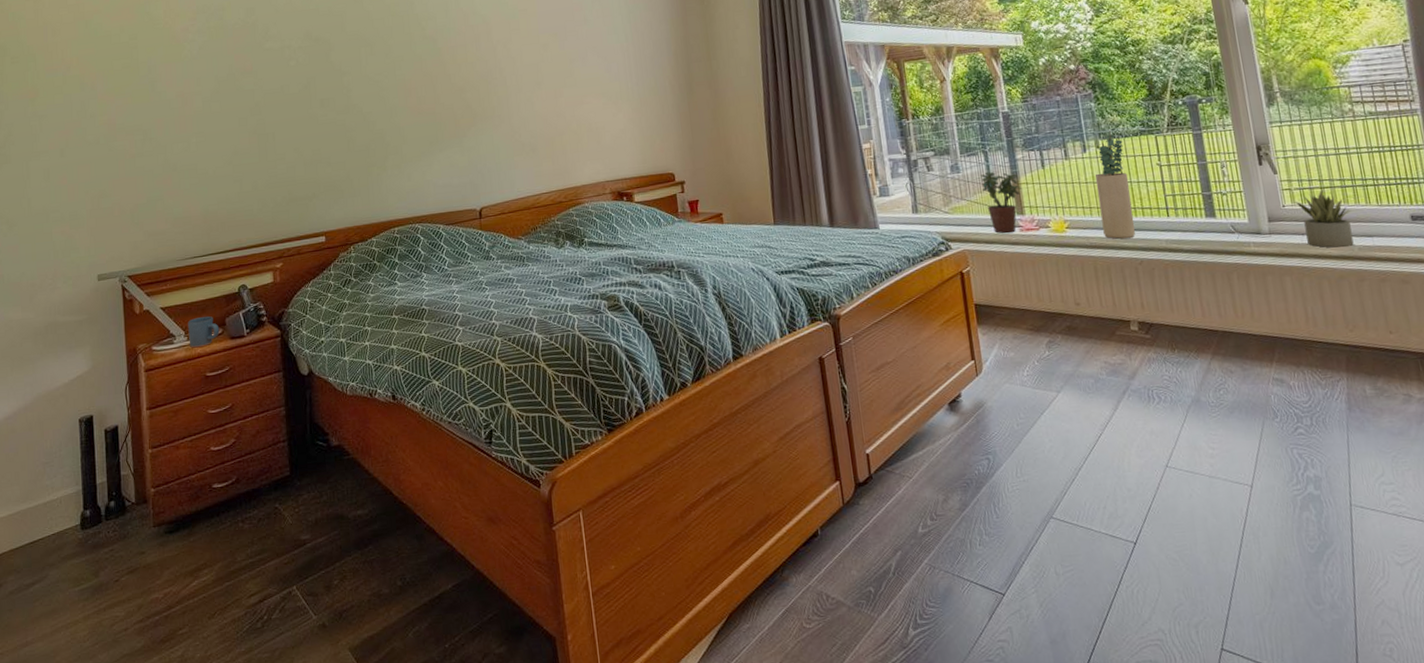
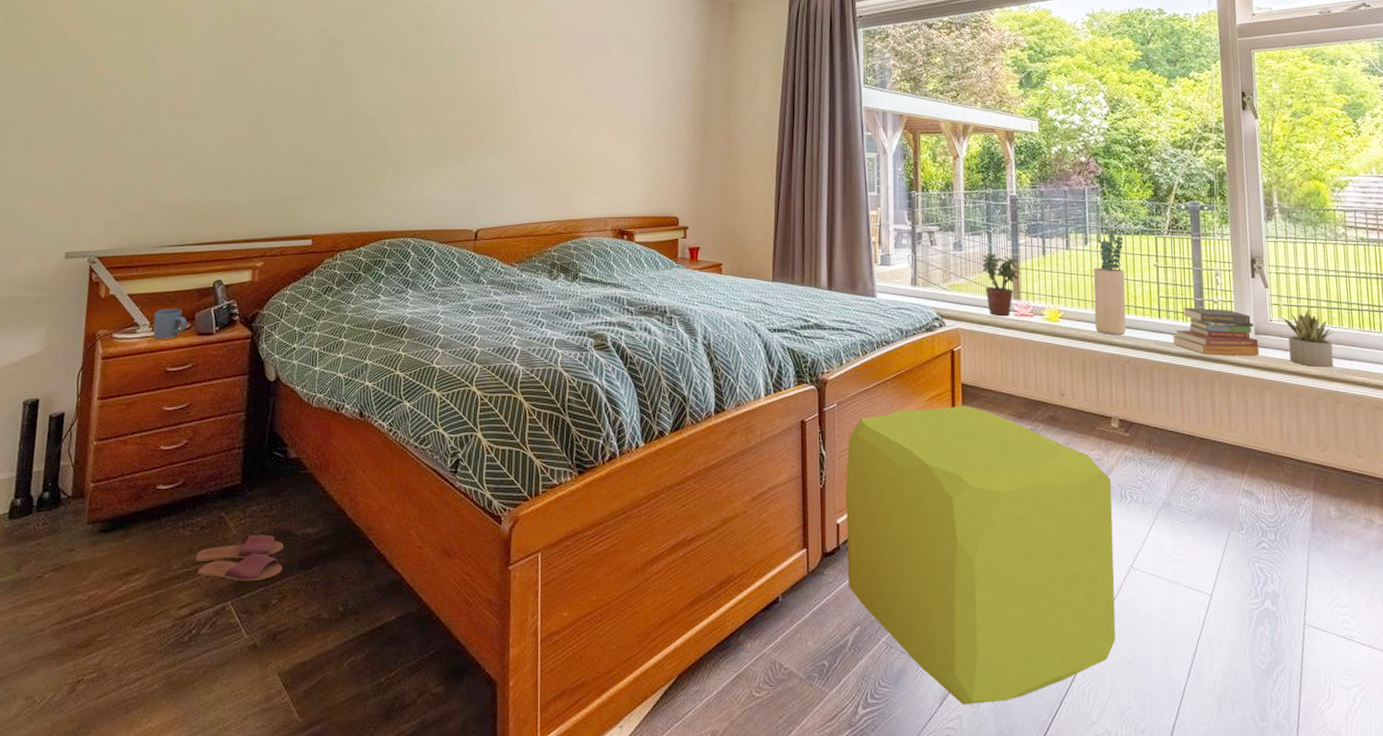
slippers: none [256,520,339,567] -> present [194,534,284,582]
pouf: none [867,325,1160,617] -> present [845,405,1116,705]
books: none [1183,200,1276,248] -> present [1172,307,1259,356]

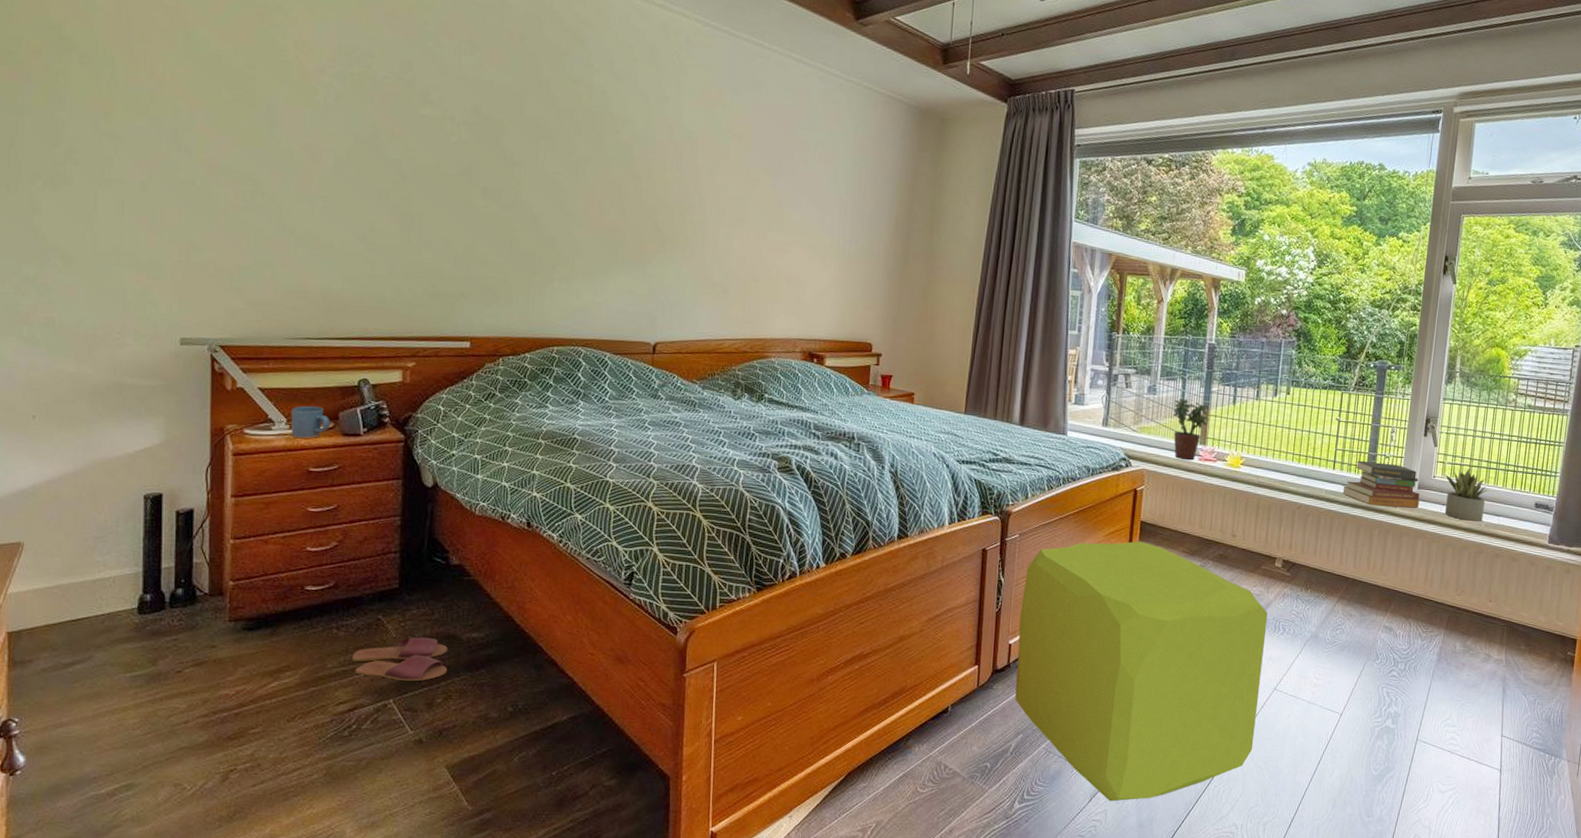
vase: present [1093,225,1127,334] -> none [1273,378,1312,483]

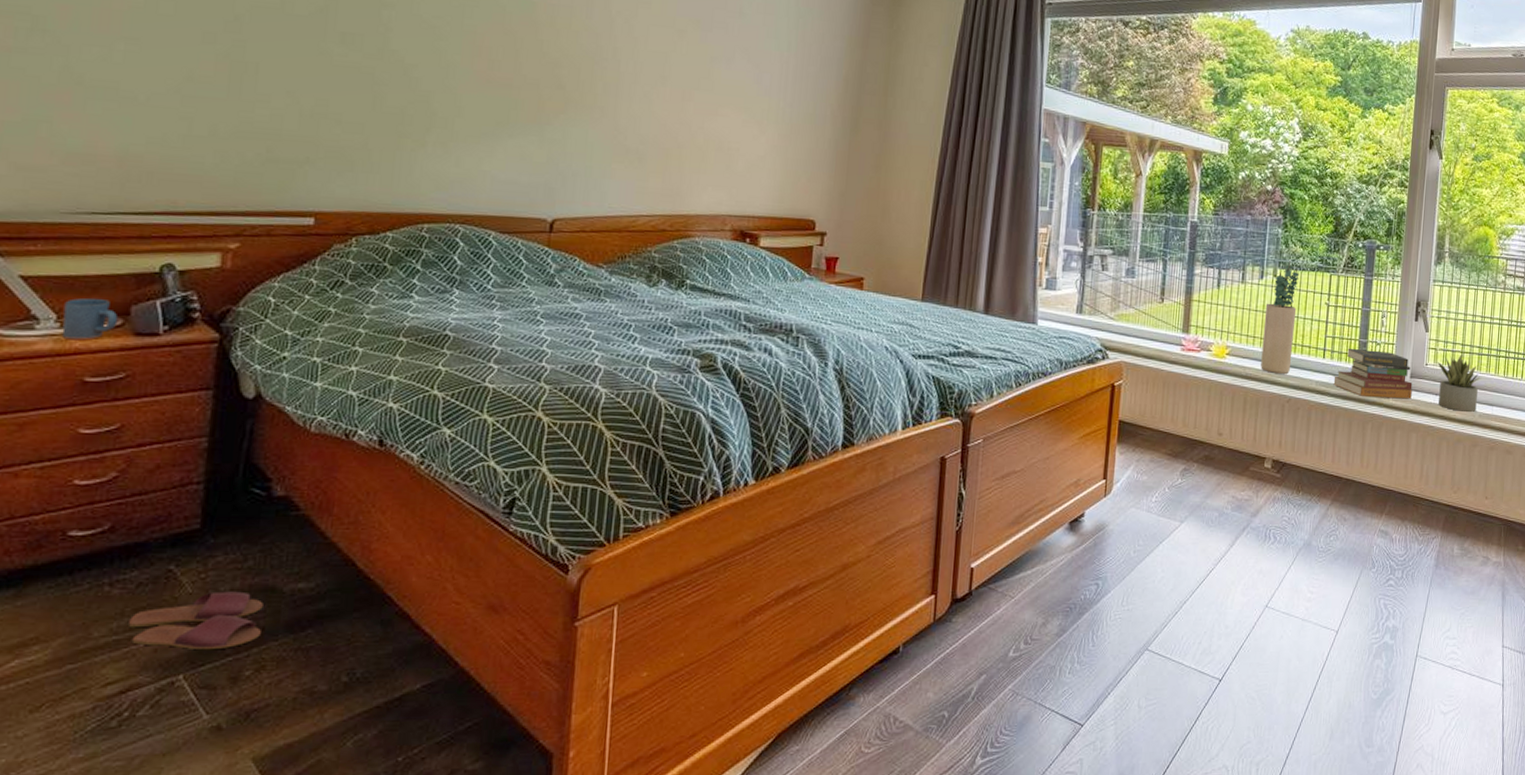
pouf: present [1015,541,1268,802] -> none [977,443,1258,749]
potted plant: present [1173,398,1210,460] -> none [1153,282,1193,350]
vase: none [1273,378,1312,483] -> present [1261,259,1299,374]

